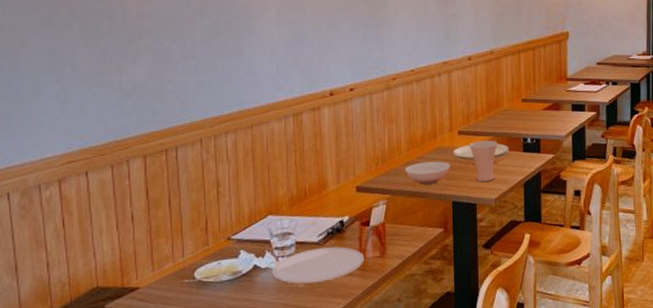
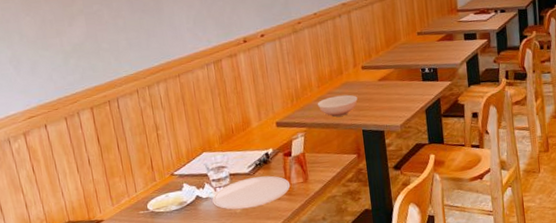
plate: present [452,143,509,165] -> none [358,75,410,96]
cup: present [469,140,498,182] -> none [372,72,399,111]

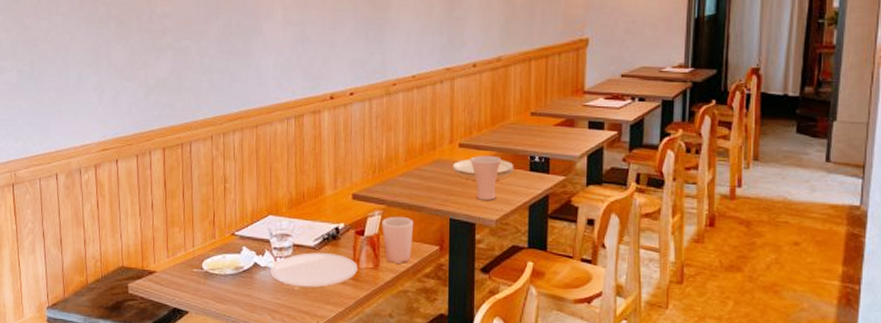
cup: none [305,134,334,176] -> present [382,216,414,265]
bowl: present [317,94,358,117] -> none [401,173,449,198]
plate: none [358,75,410,96] -> present [452,159,514,181]
cup: none [372,72,399,111] -> present [470,155,502,200]

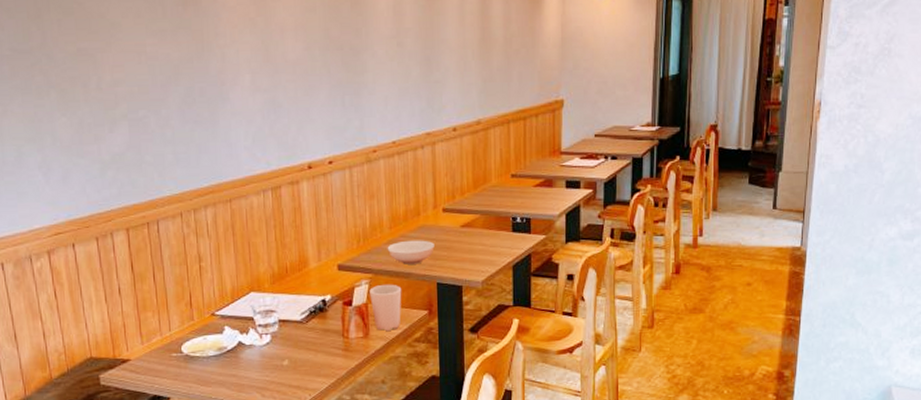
plate: present [271,253,358,288] -> none [256,326,348,362]
bowl: none [401,173,449,198] -> present [387,240,434,265]
plate: present [452,159,514,181] -> none [437,222,497,244]
cup: present [470,155,502,200] -> none [454,218,485,263]

